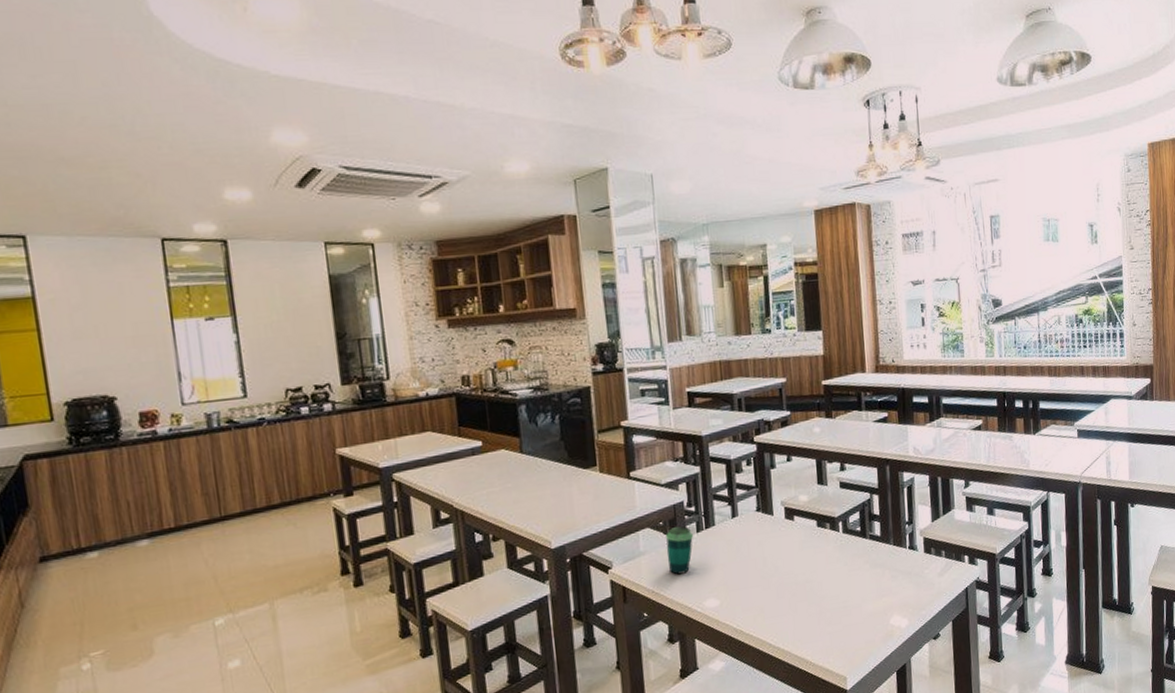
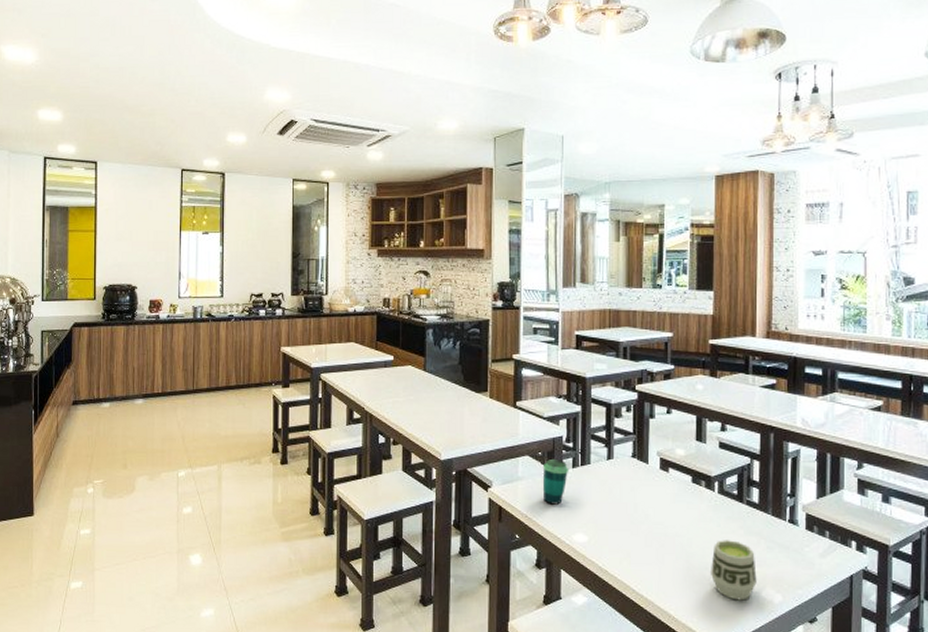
cup: none [841,576,885,633] -> present [711,540,757,601]

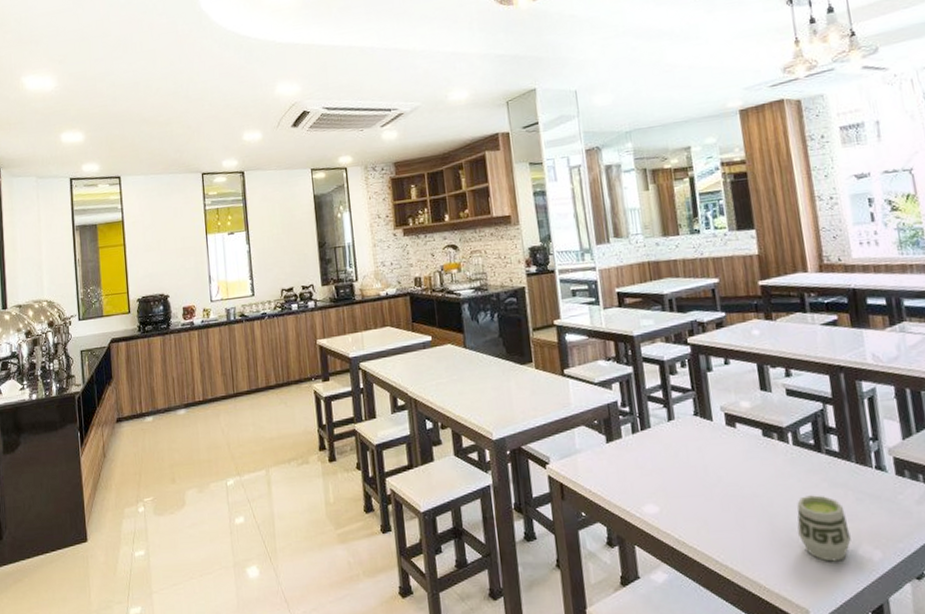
cup: present [542,458,570,505] -> none [601,425,630,476]

